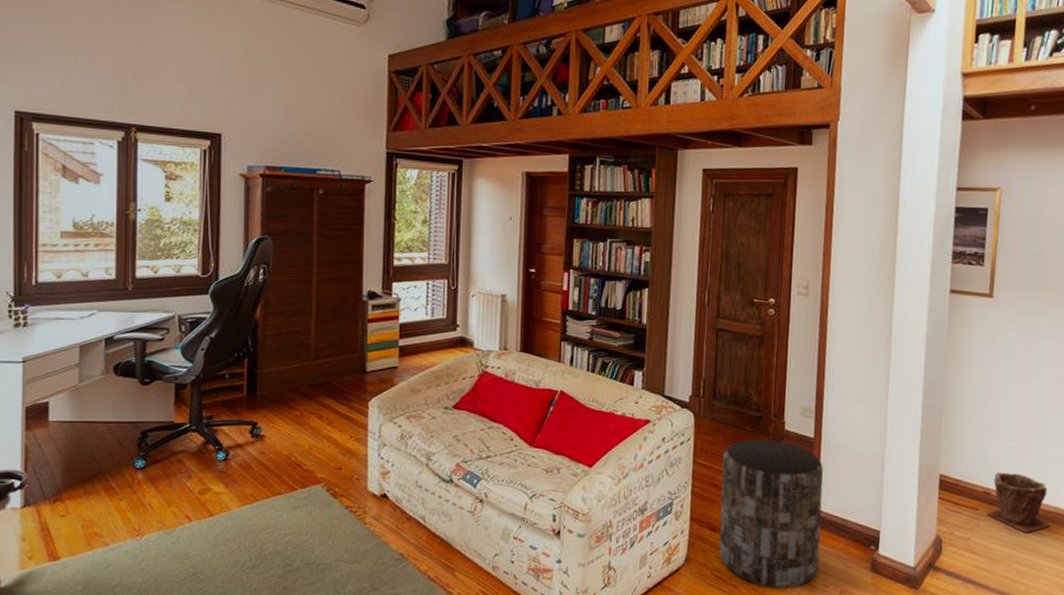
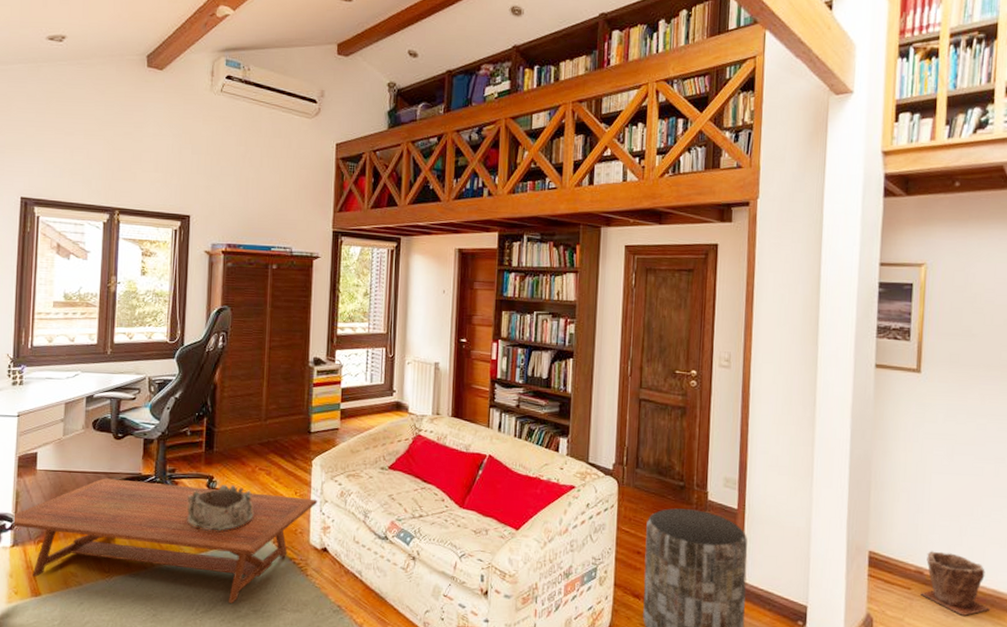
coffee table: none [22,428,376,557] -> present [12,478,318,603]
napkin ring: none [227,430,304,482] -> present [187,484,254,533]

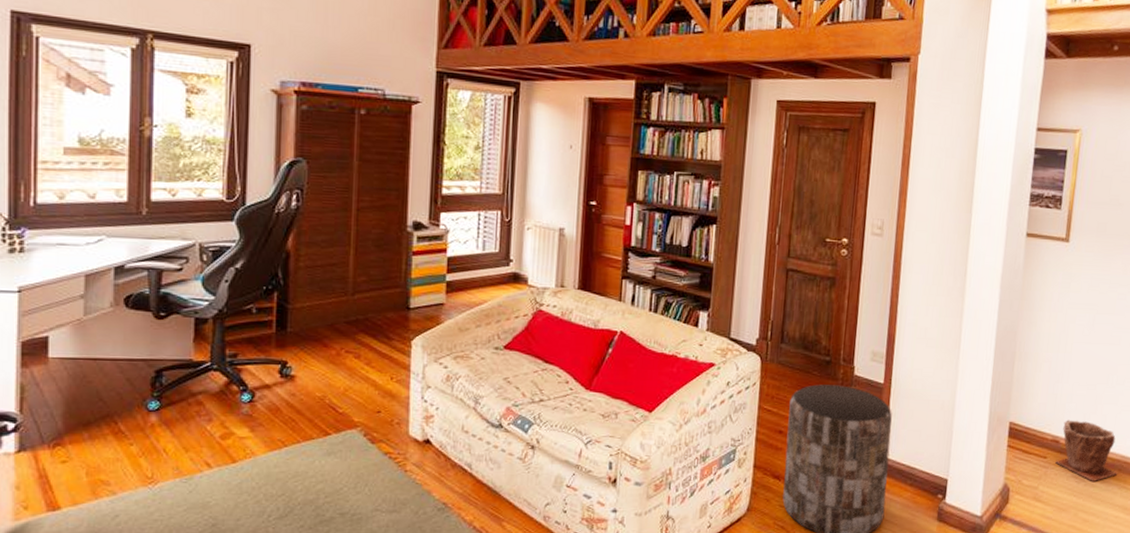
coffee table: present [12,478,318,603] -> none [16,366,419,507]
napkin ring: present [187,484,254,533] -> none [253,370,339,426]

